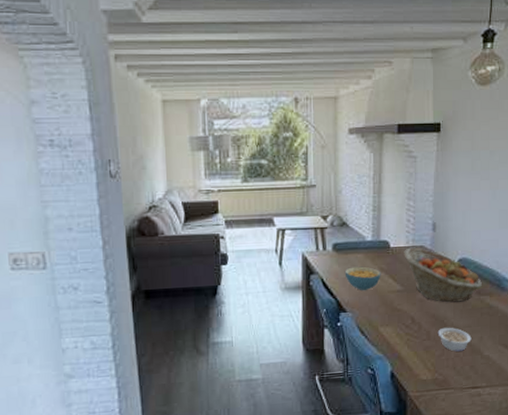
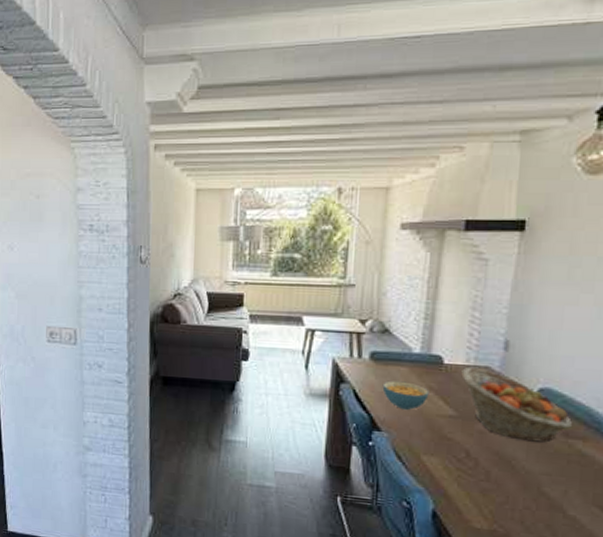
legume: present [437,327,472,352] -> none [501,469,551,504]

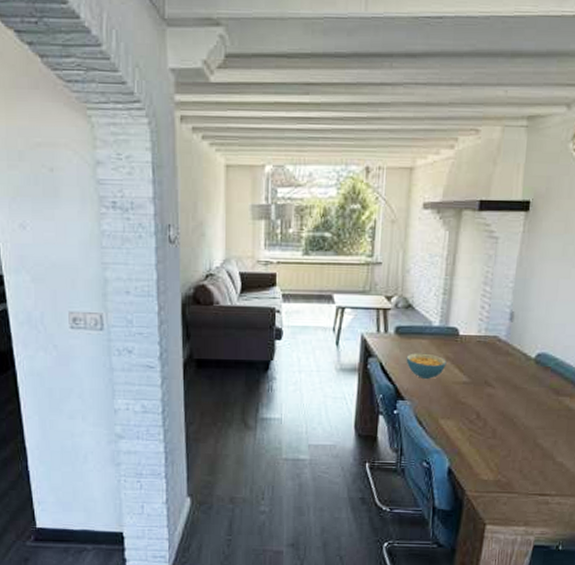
fruit basket: present [461,366,573,442] -> none [474,337,563,401]

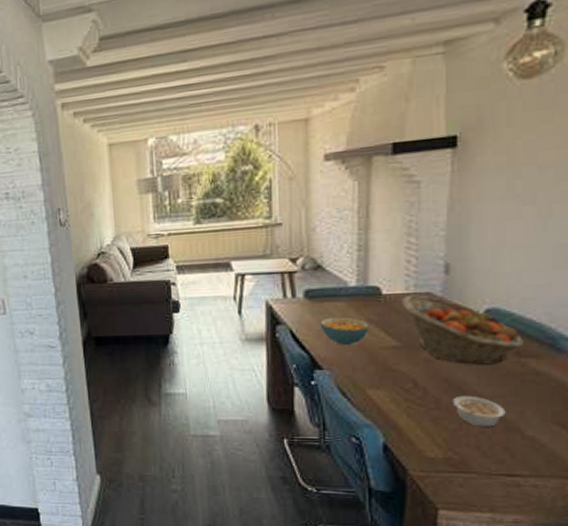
fruit basket: none [474,337,563,401] -> present [401,294,525,365]
legume: none [505,426,544,454] -> present [452,395,506,427]

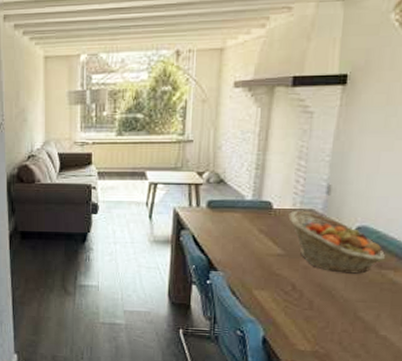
cereal bowl: present [320,317,370,345] -> none [218,226,260,251]
legume: present [452,395,506,427] -> none [322,299,366,327]

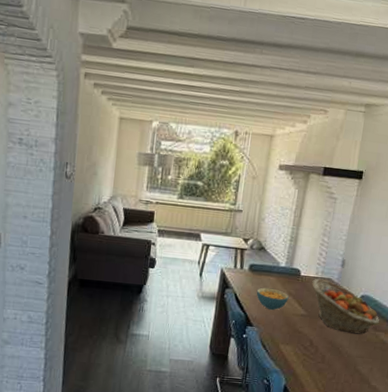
cereal bowl: none [218,226,260,251] -> present [256,287,289,310]

